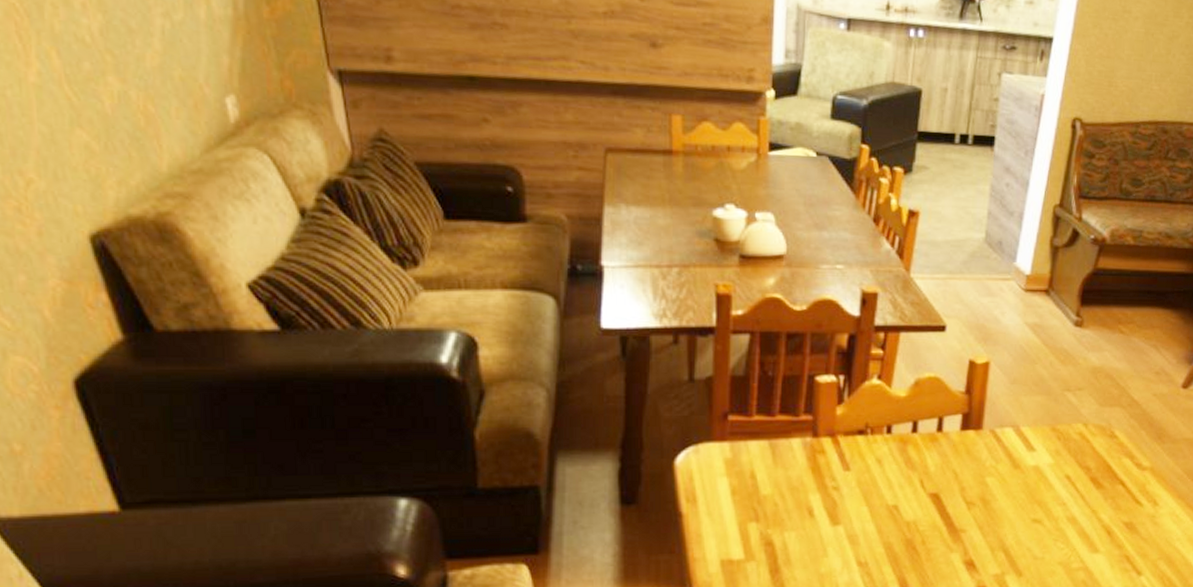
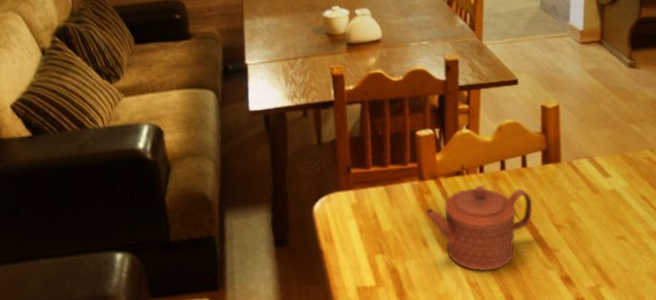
teapot: none [815,448,943,550] -> present [425,185,533,272]

